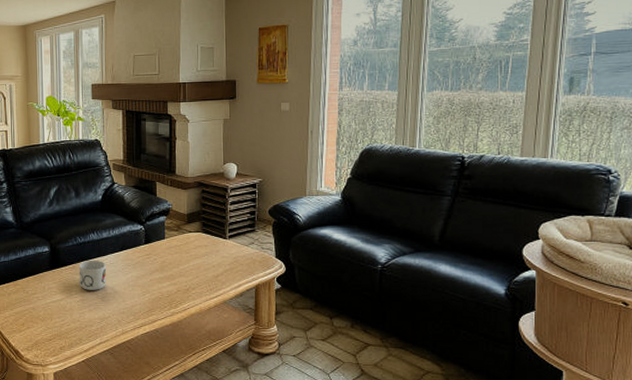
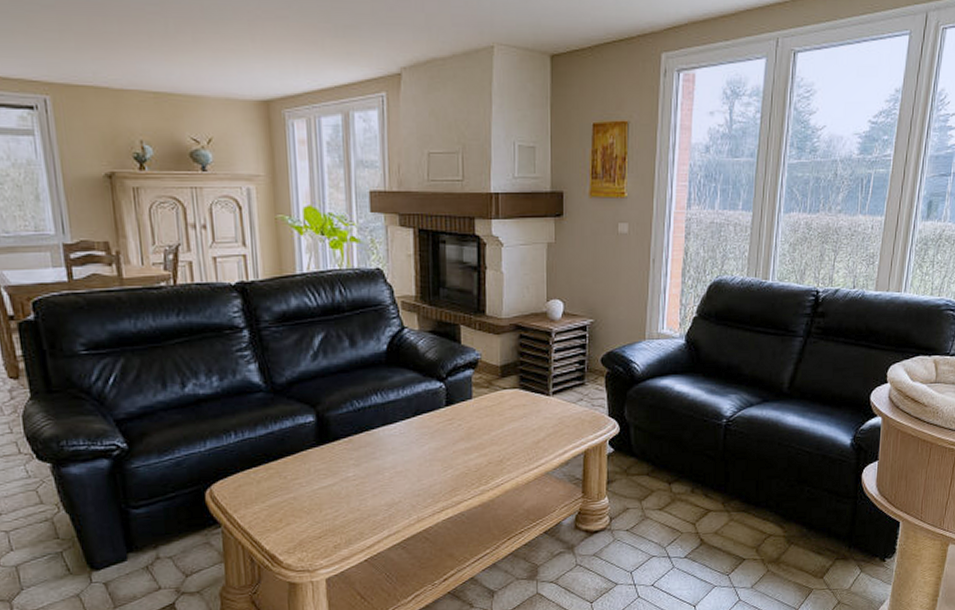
mug: present [78,260,106,290] -> none [357,429,395,470]

